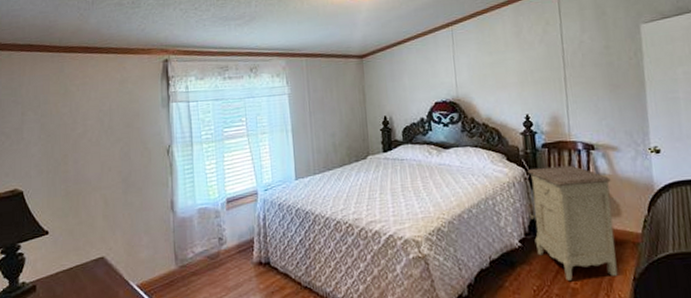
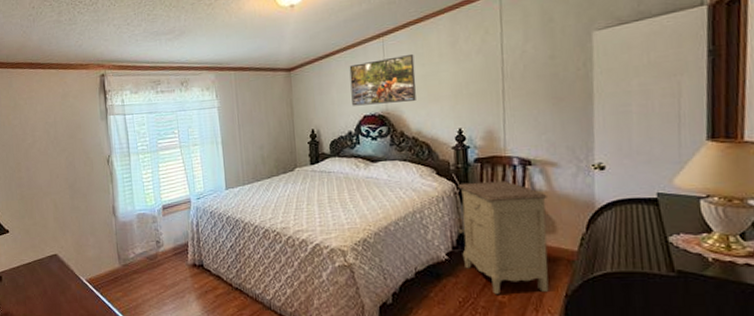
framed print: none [420,42,485,93] -> present [349,53,416,106]

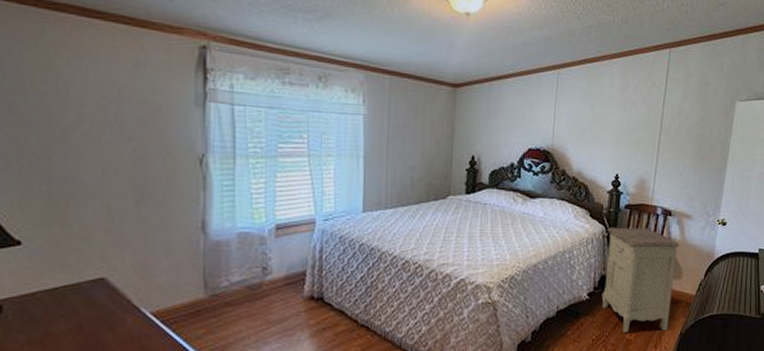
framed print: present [349,53,416,106] -> none [518,92,586,140]

